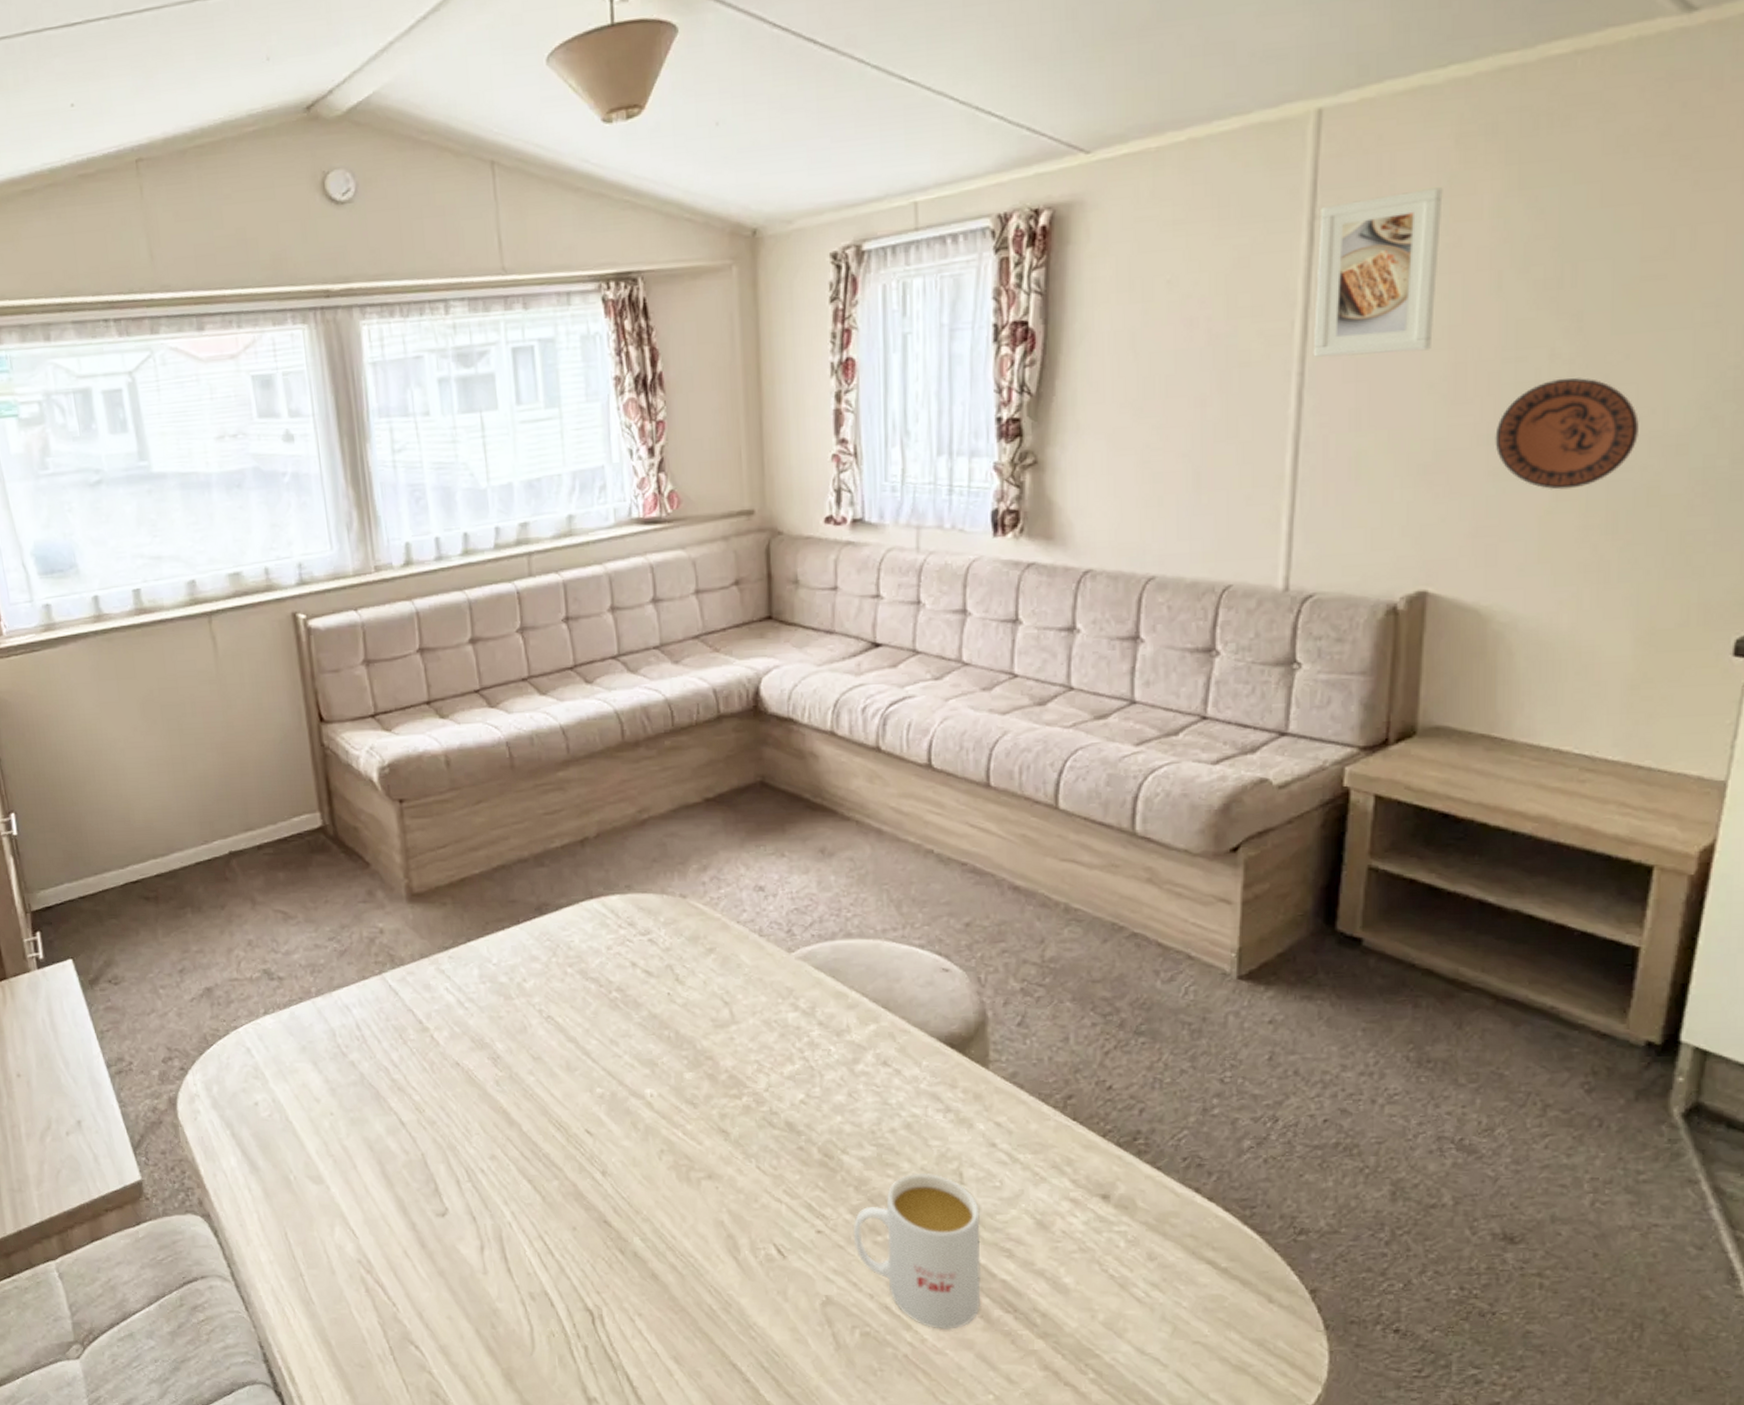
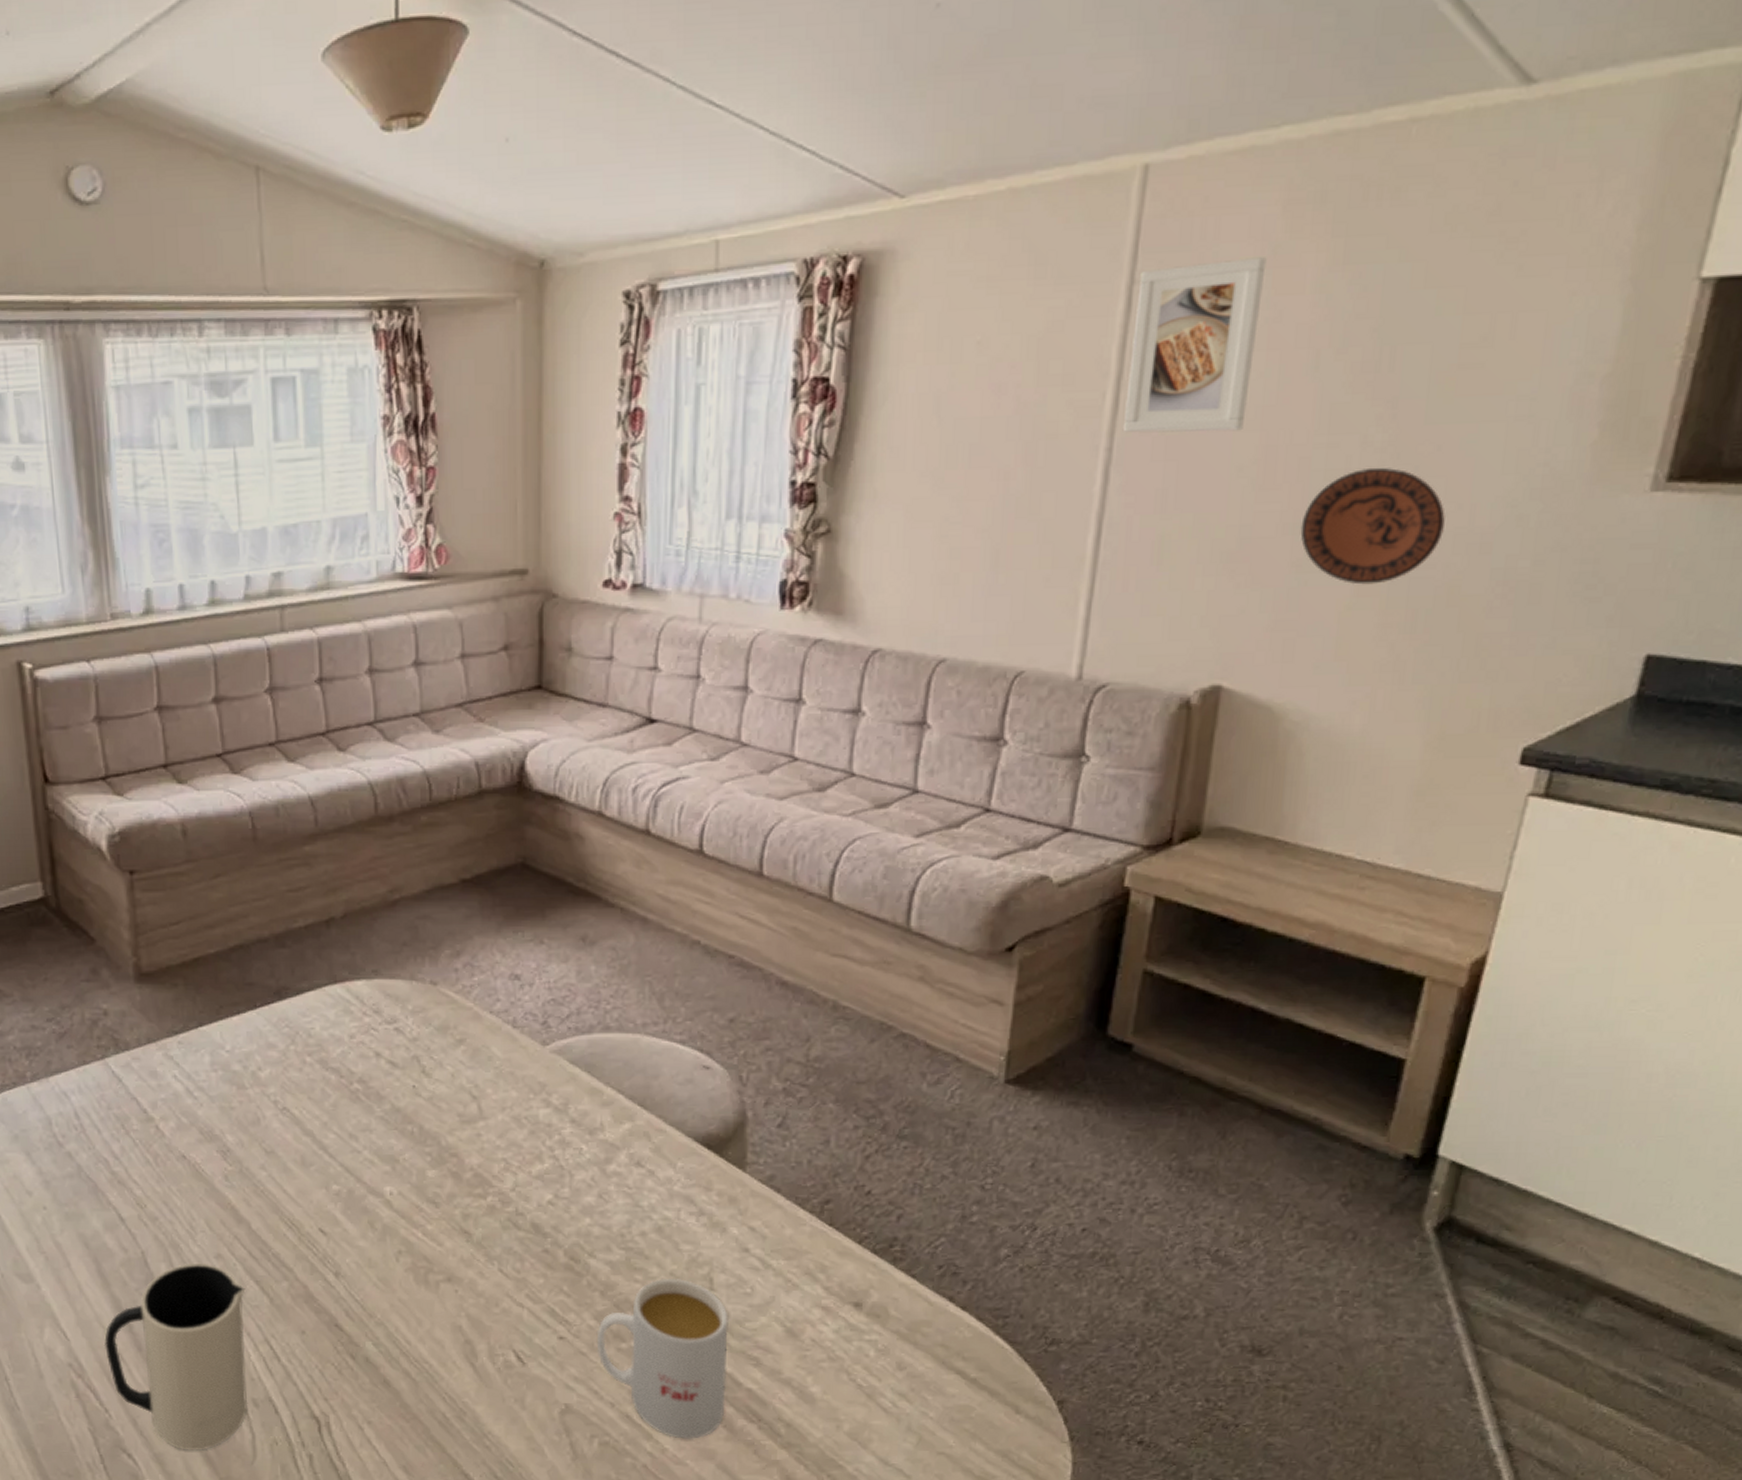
mug: none [389,1163,526,1343] -> present [104,1263,248,1452]

